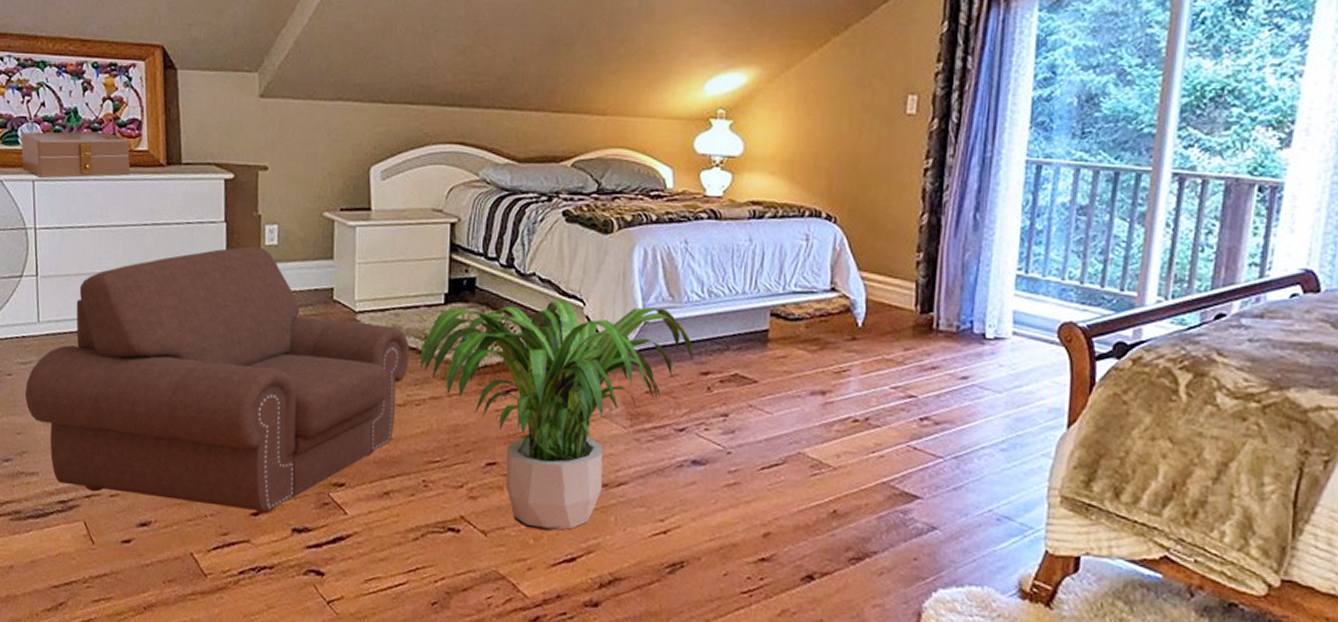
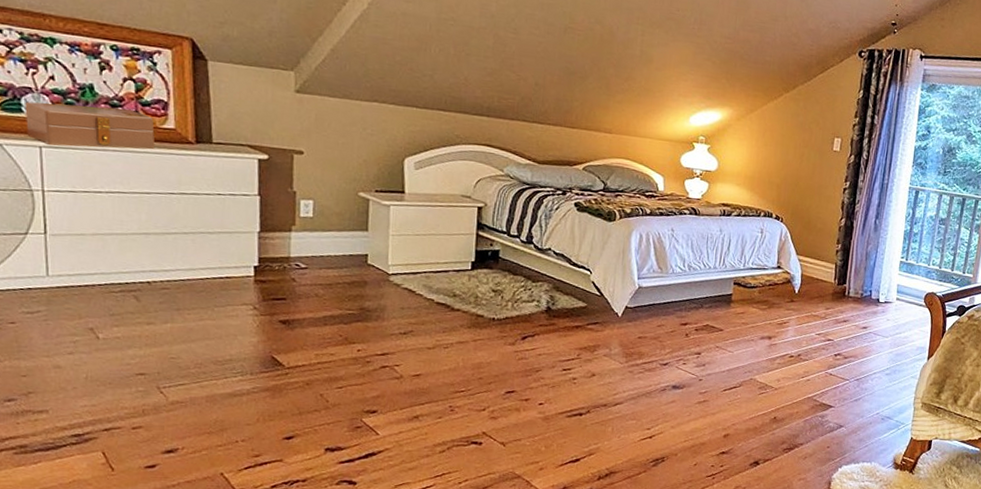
armchair: present [24,245,410,514] -> none [31,216,439,438]
potted plant: present [420,300,693,531] -> none [449,269,676,440]

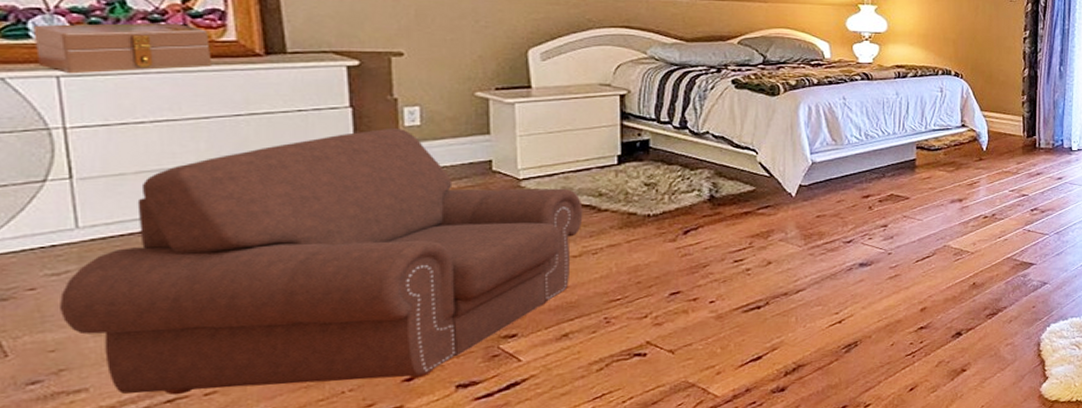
armchair: none [31,216,439,438] -> present [58,127,583,396]

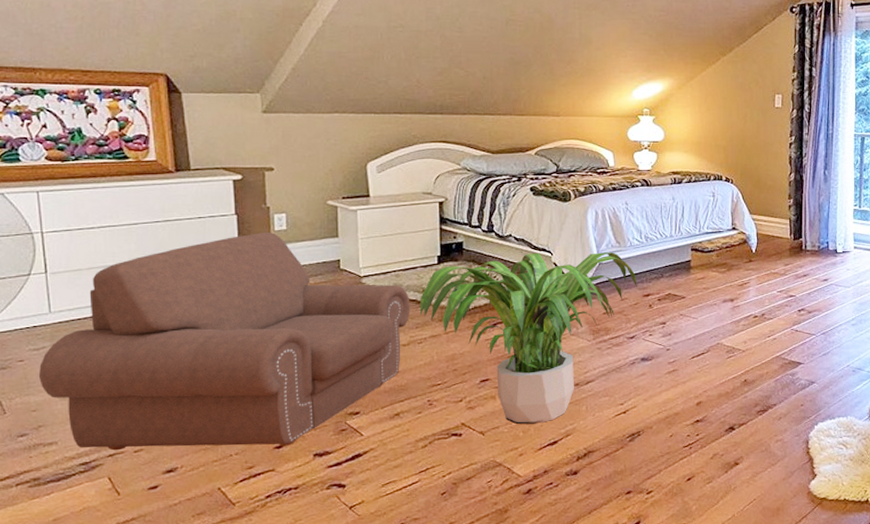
jewelry box: present [33,22,213,74] -> none [22,147,140,190]
potted plant: none [595,151,856,341] -> present [420,252,637,425]

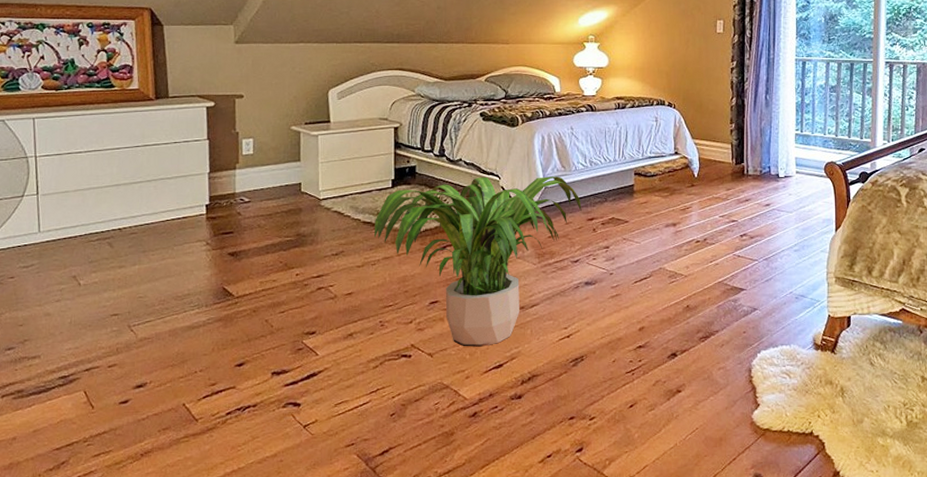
armchair: present [38,231,411,451] -> none [26,156,365,365]

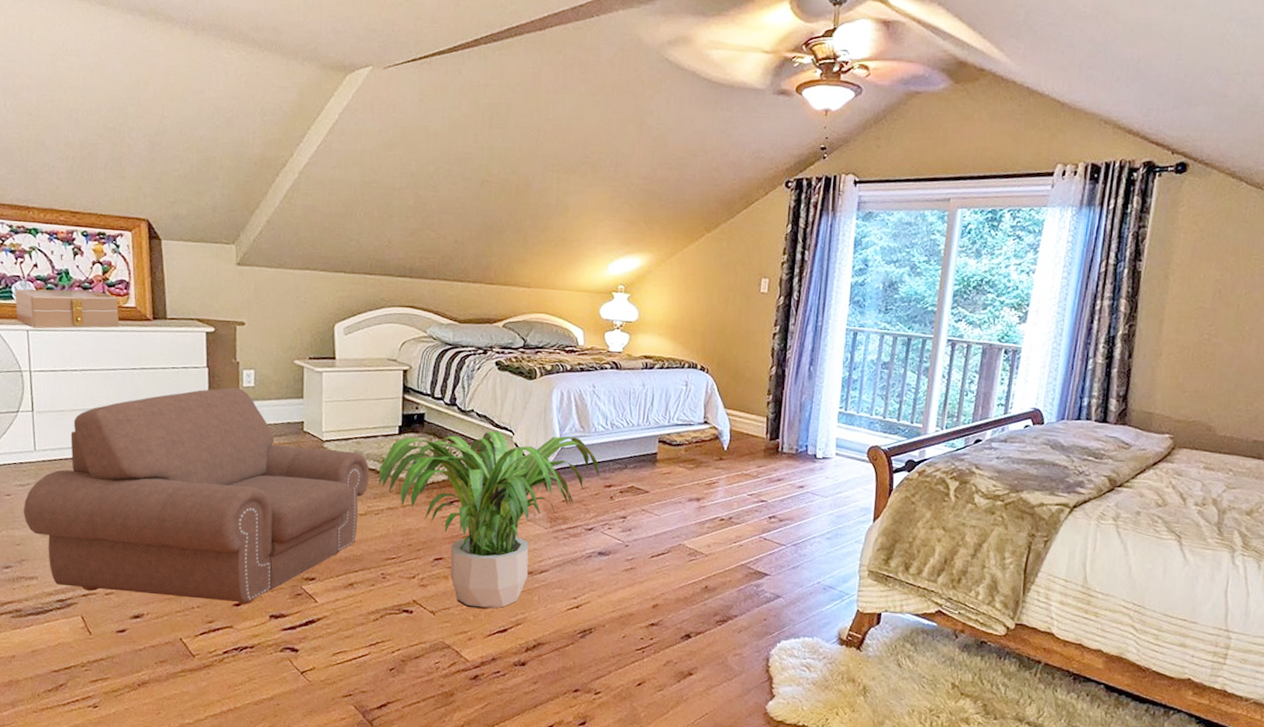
jewelry box: none [22,76,123,117] -> present [15,289,120,329]
armchair: none [26,156,365,365] -> present [23,387,370,605]

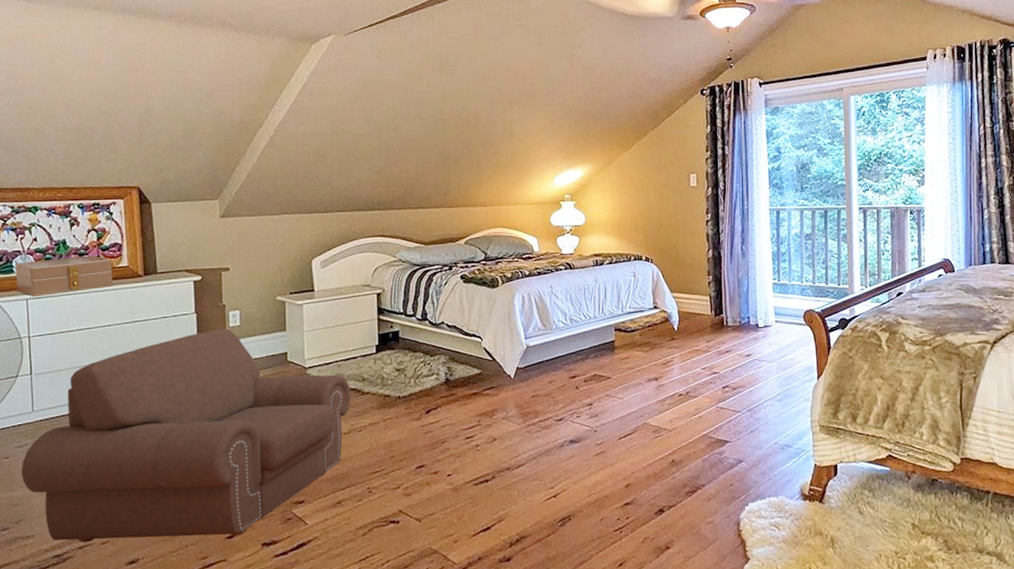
potted plant: present [379,430,600,609] -> none [360,335,564,511]

